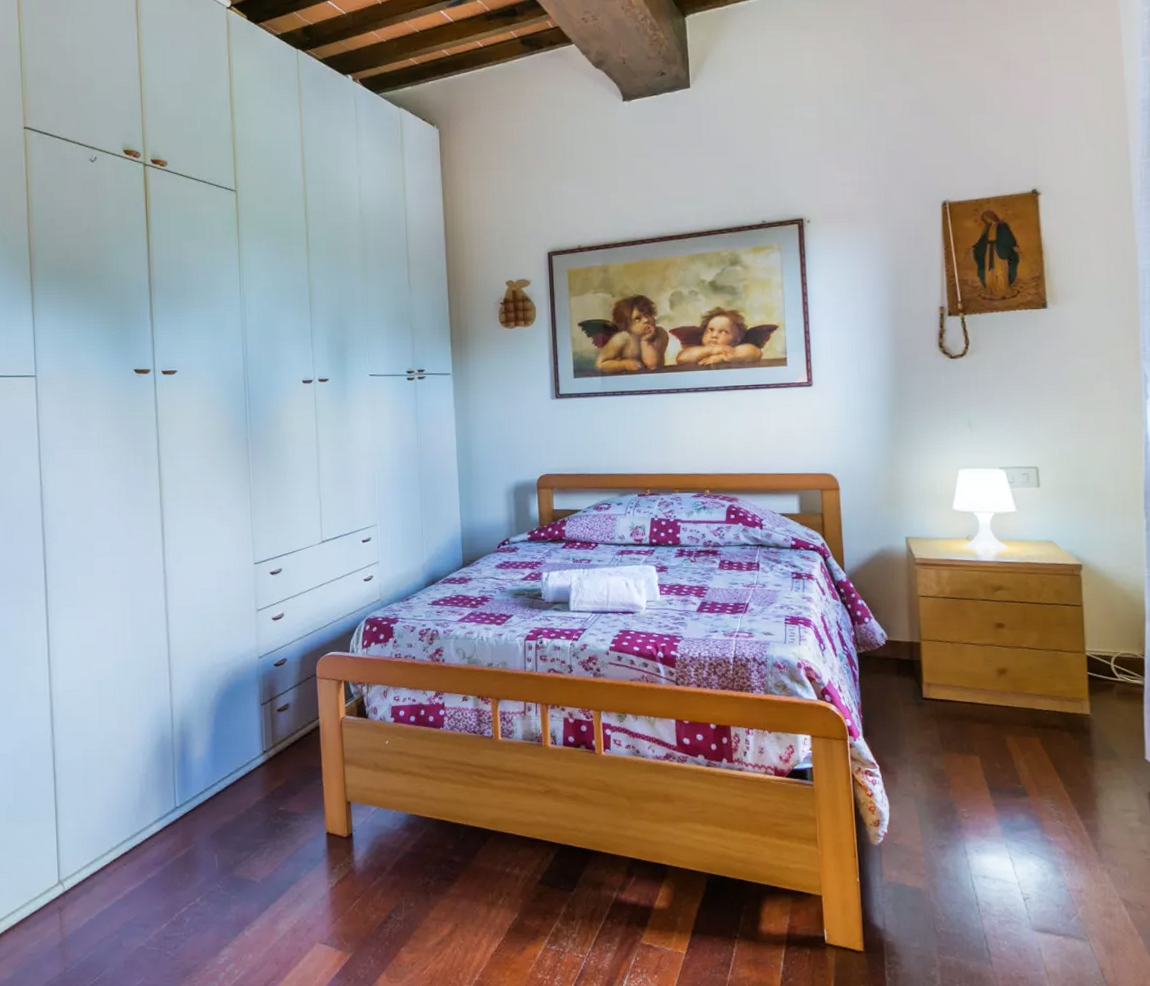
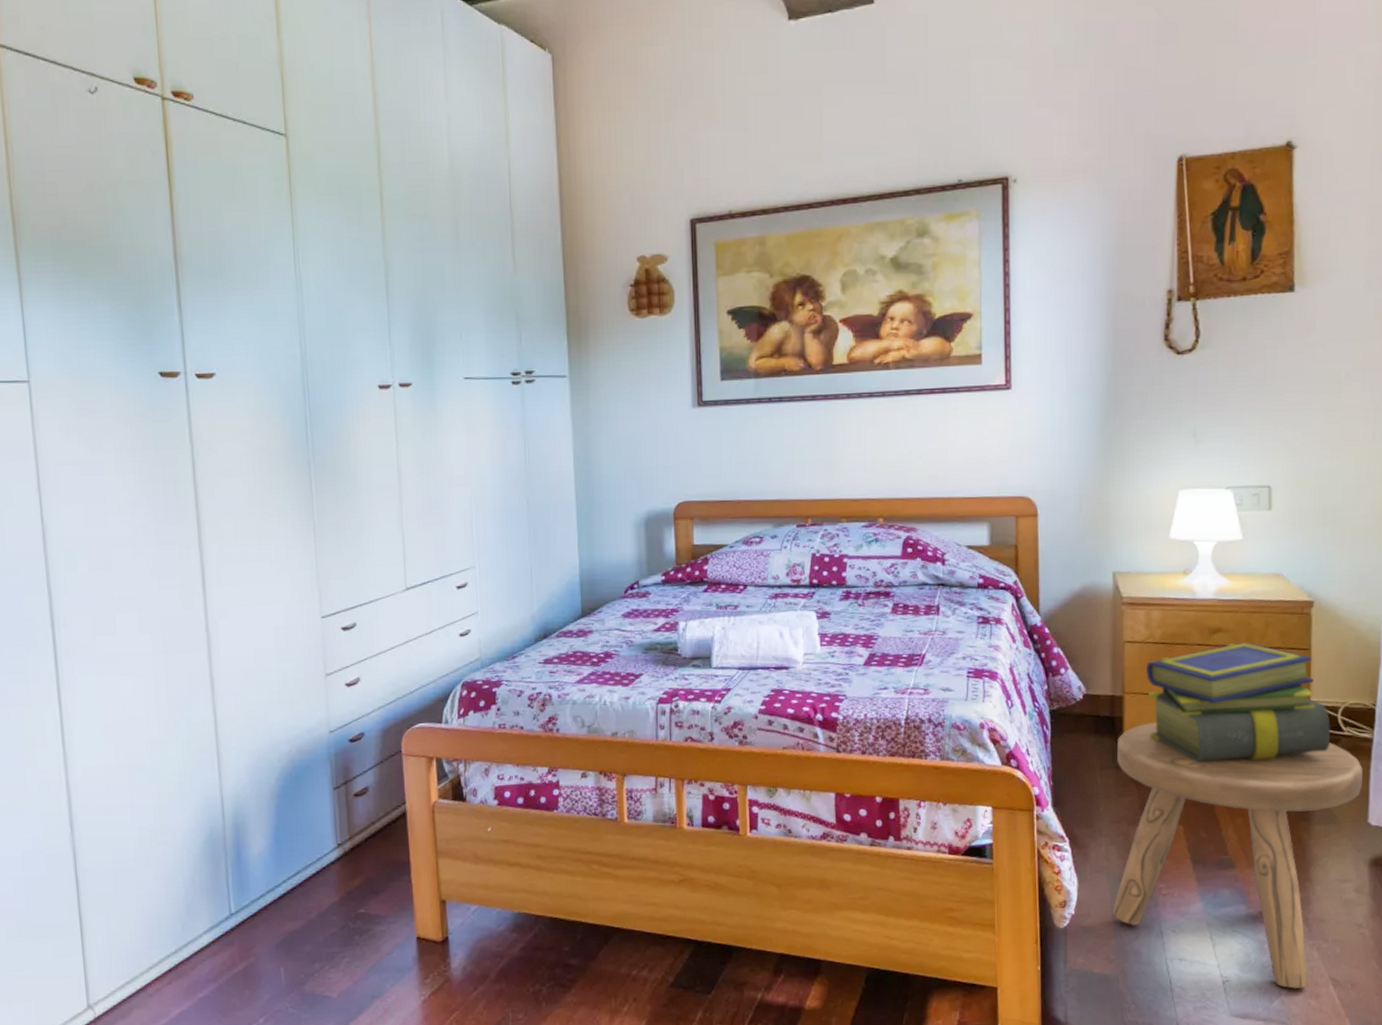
stool: none [917,666,1138,907] -> present [1113,722,1363,989]
stack of books: none [939,599,1106,702] -> present [1146,642,1331,763]

